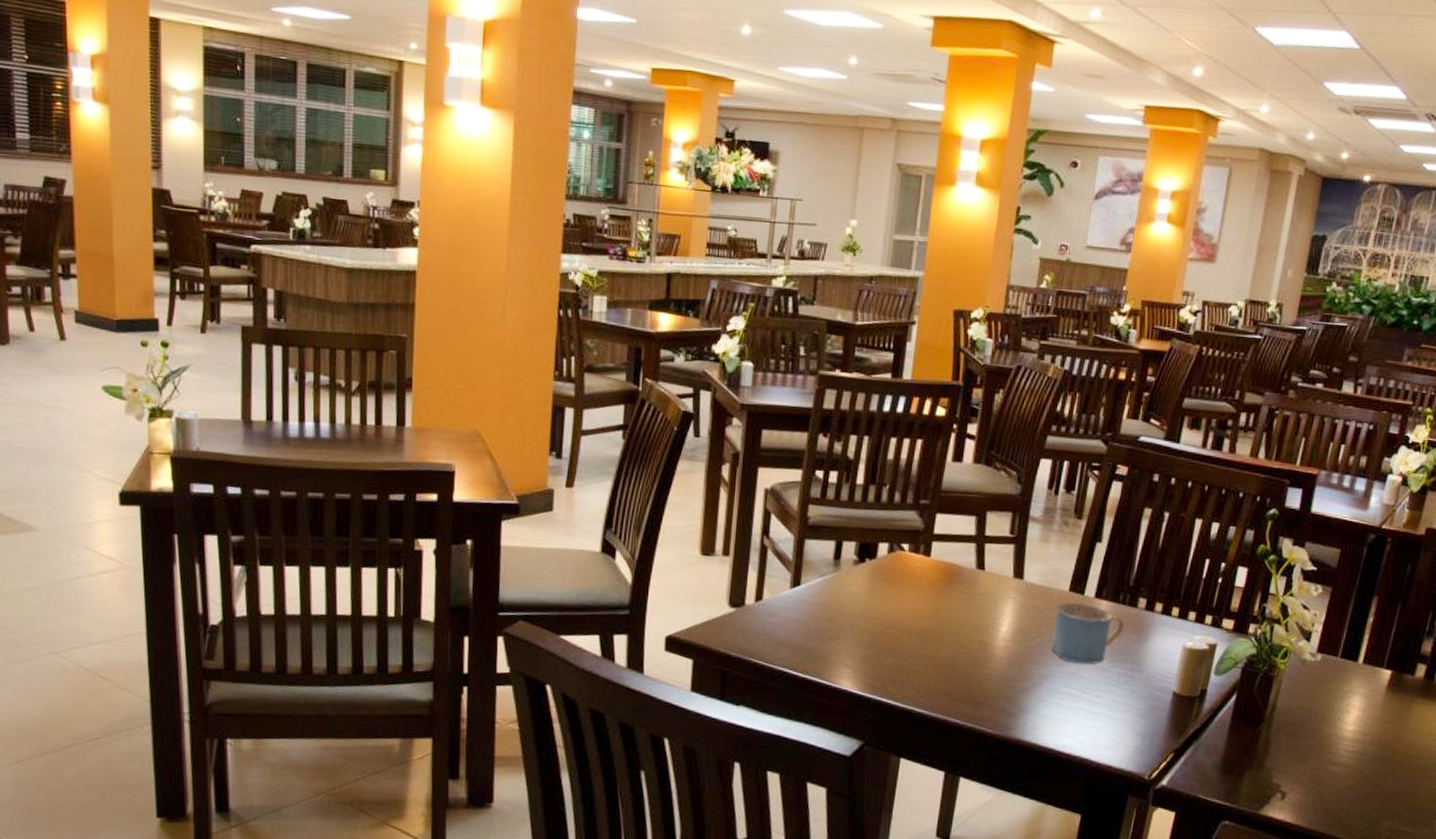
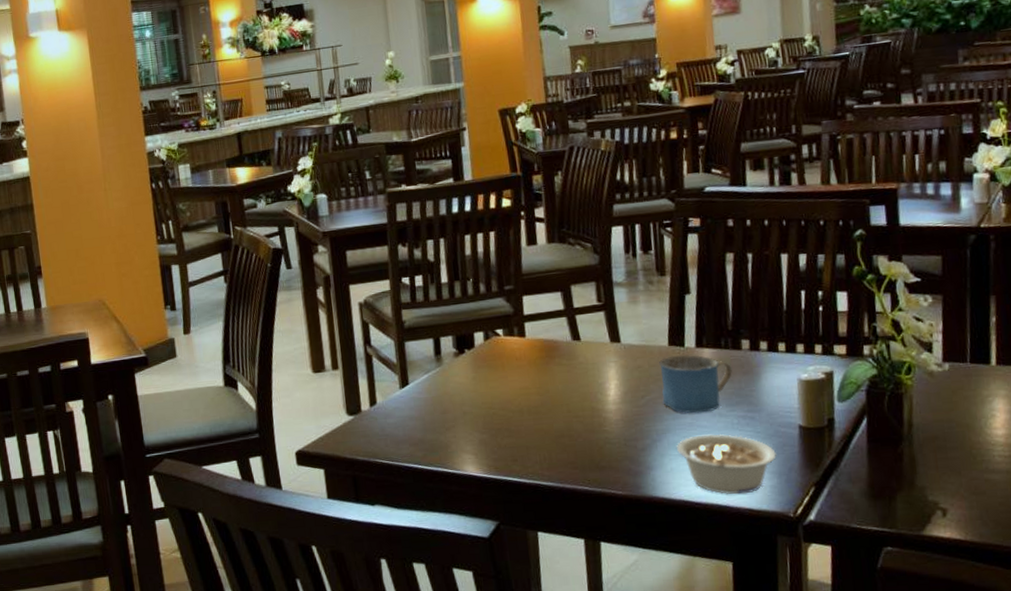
legume: none [1053,686,1146,751] -> present [676,434,776,495]

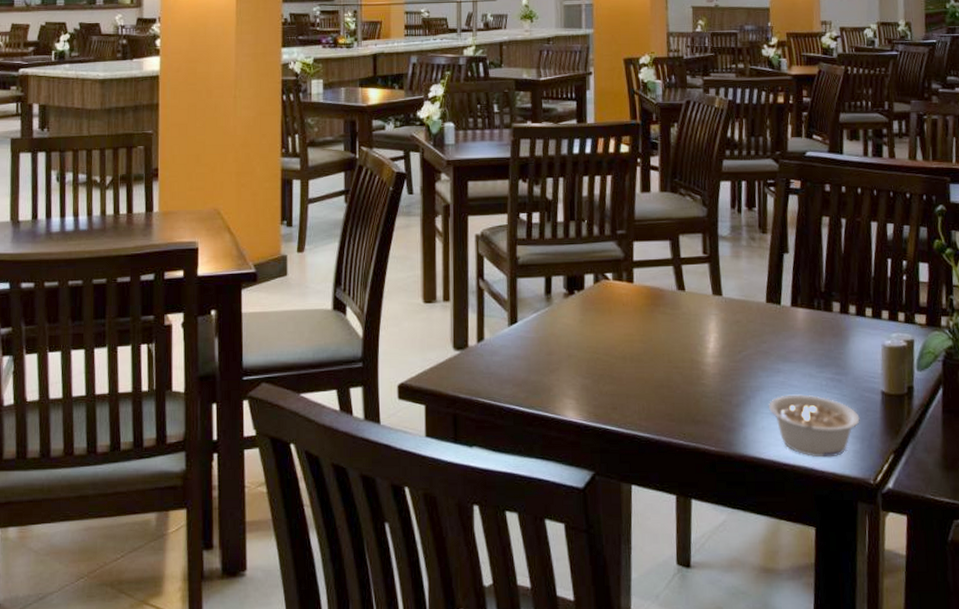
mug: present [659,355,732,414] -> none [757,313,823,372]

